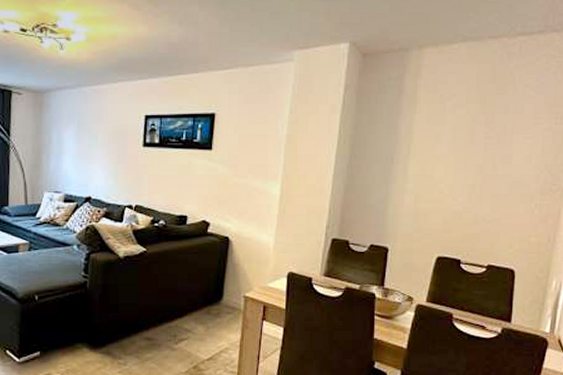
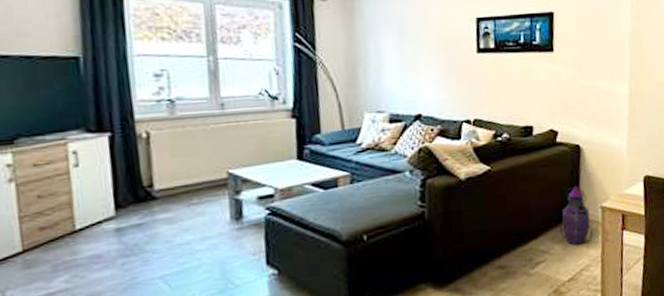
lantern: none [204,275,234,328] -> present [559,186,593,245]

